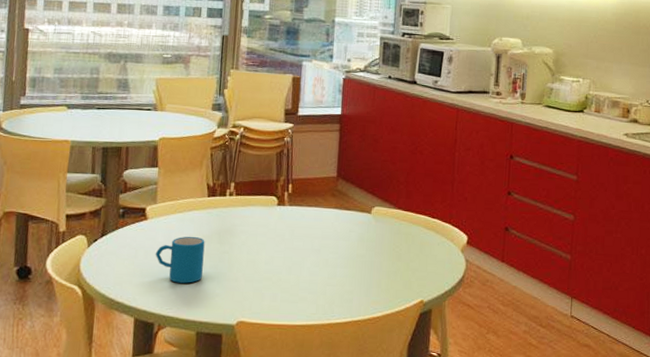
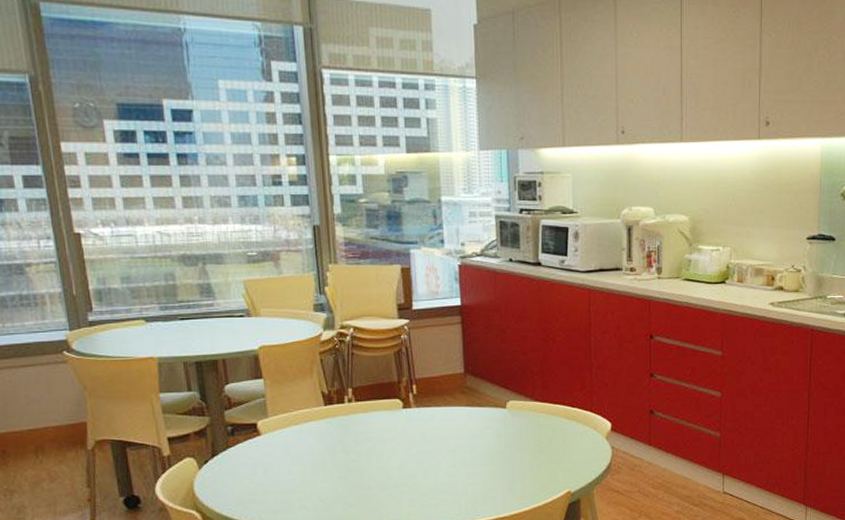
mug: present [155,236,205,283] -> none [275,448,331,497]

